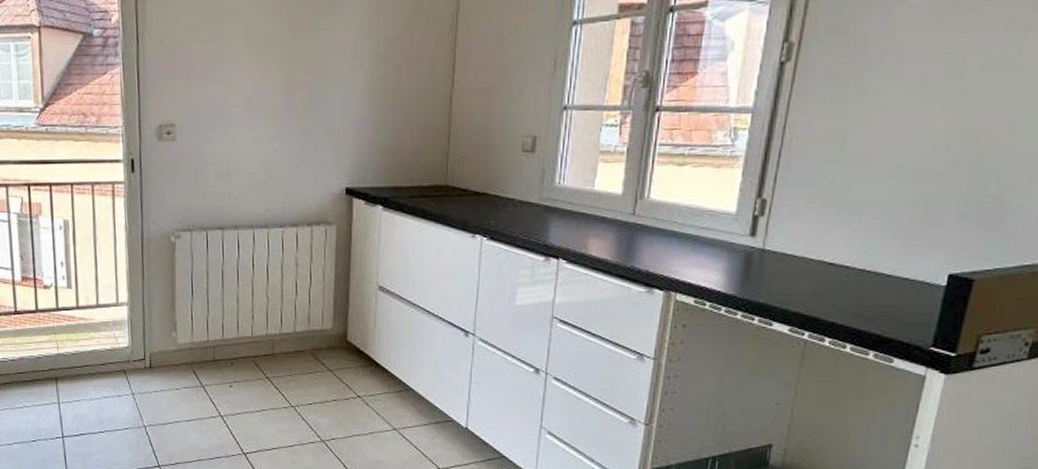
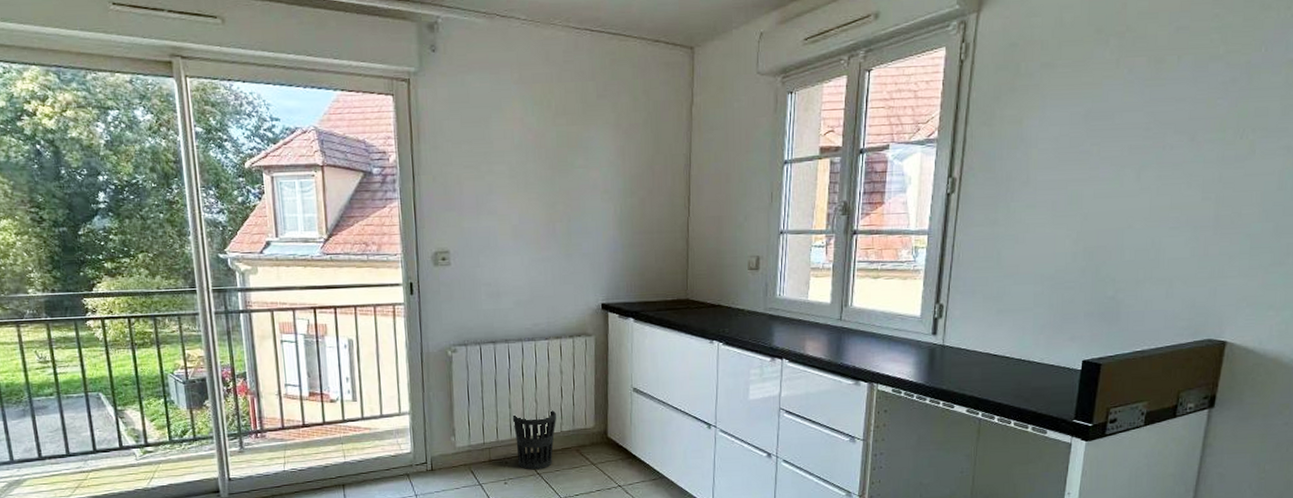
wastebasket: none [240,306,291,373] -> present [512,409,557,470]

